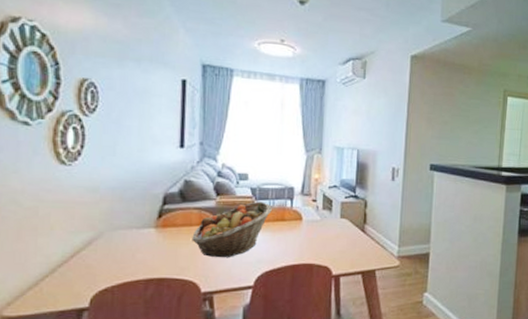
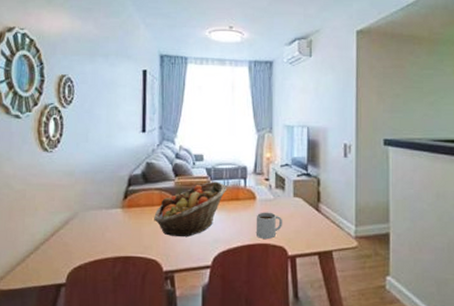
mug: none [301,232,329,259] -> present [256,212,283,239]

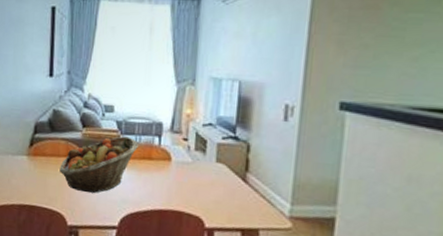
mug: present [256,212,283,239] -> none [169,175,202,207]

